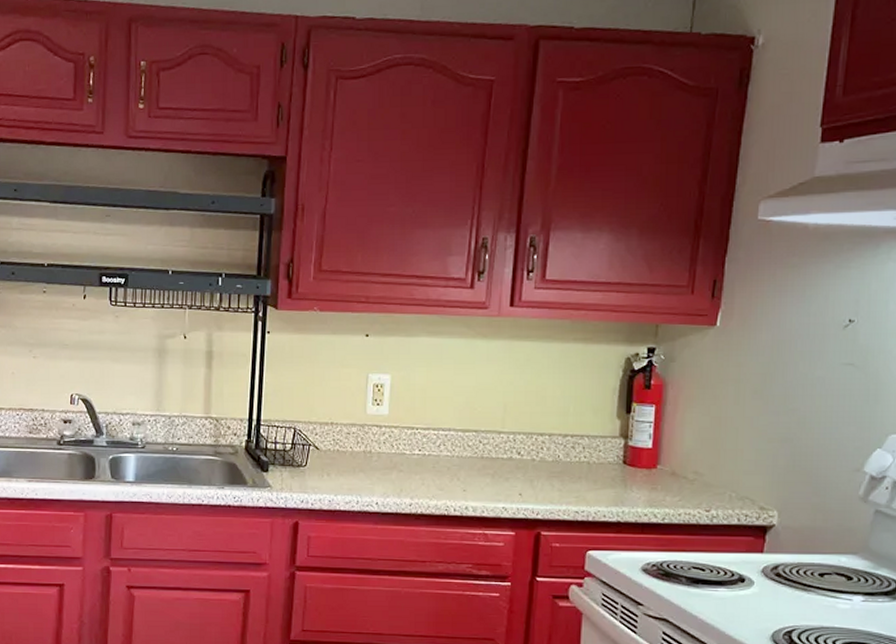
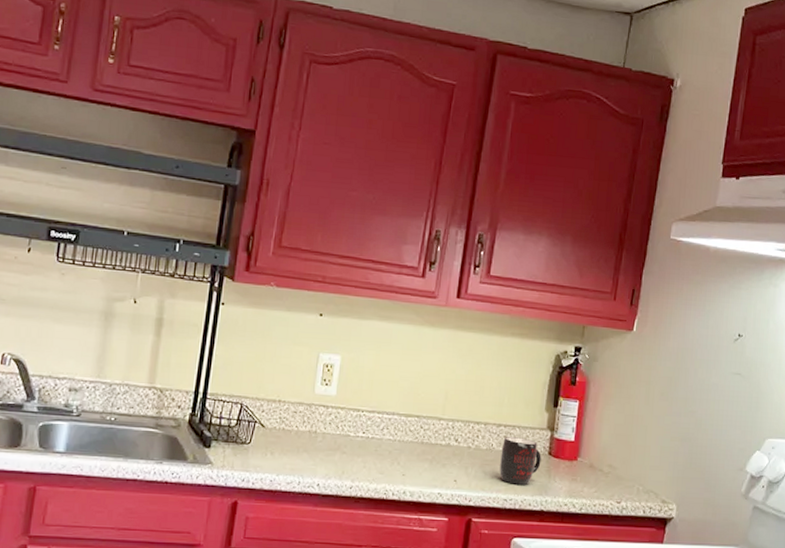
mug: none [569,447,615,496] -> present [499,437,541,485]

